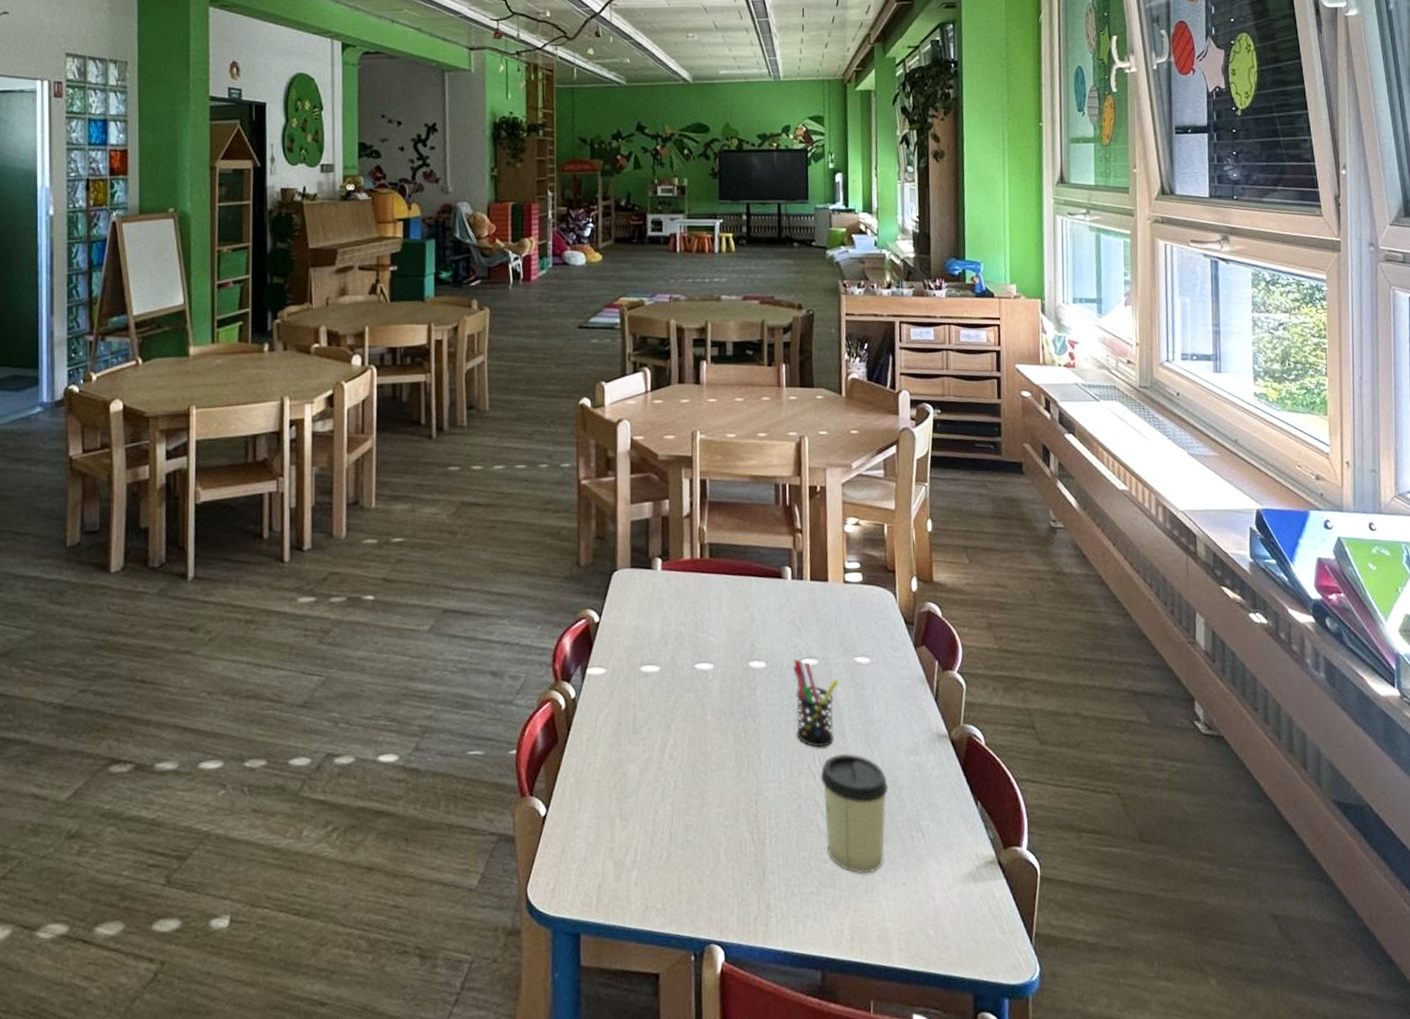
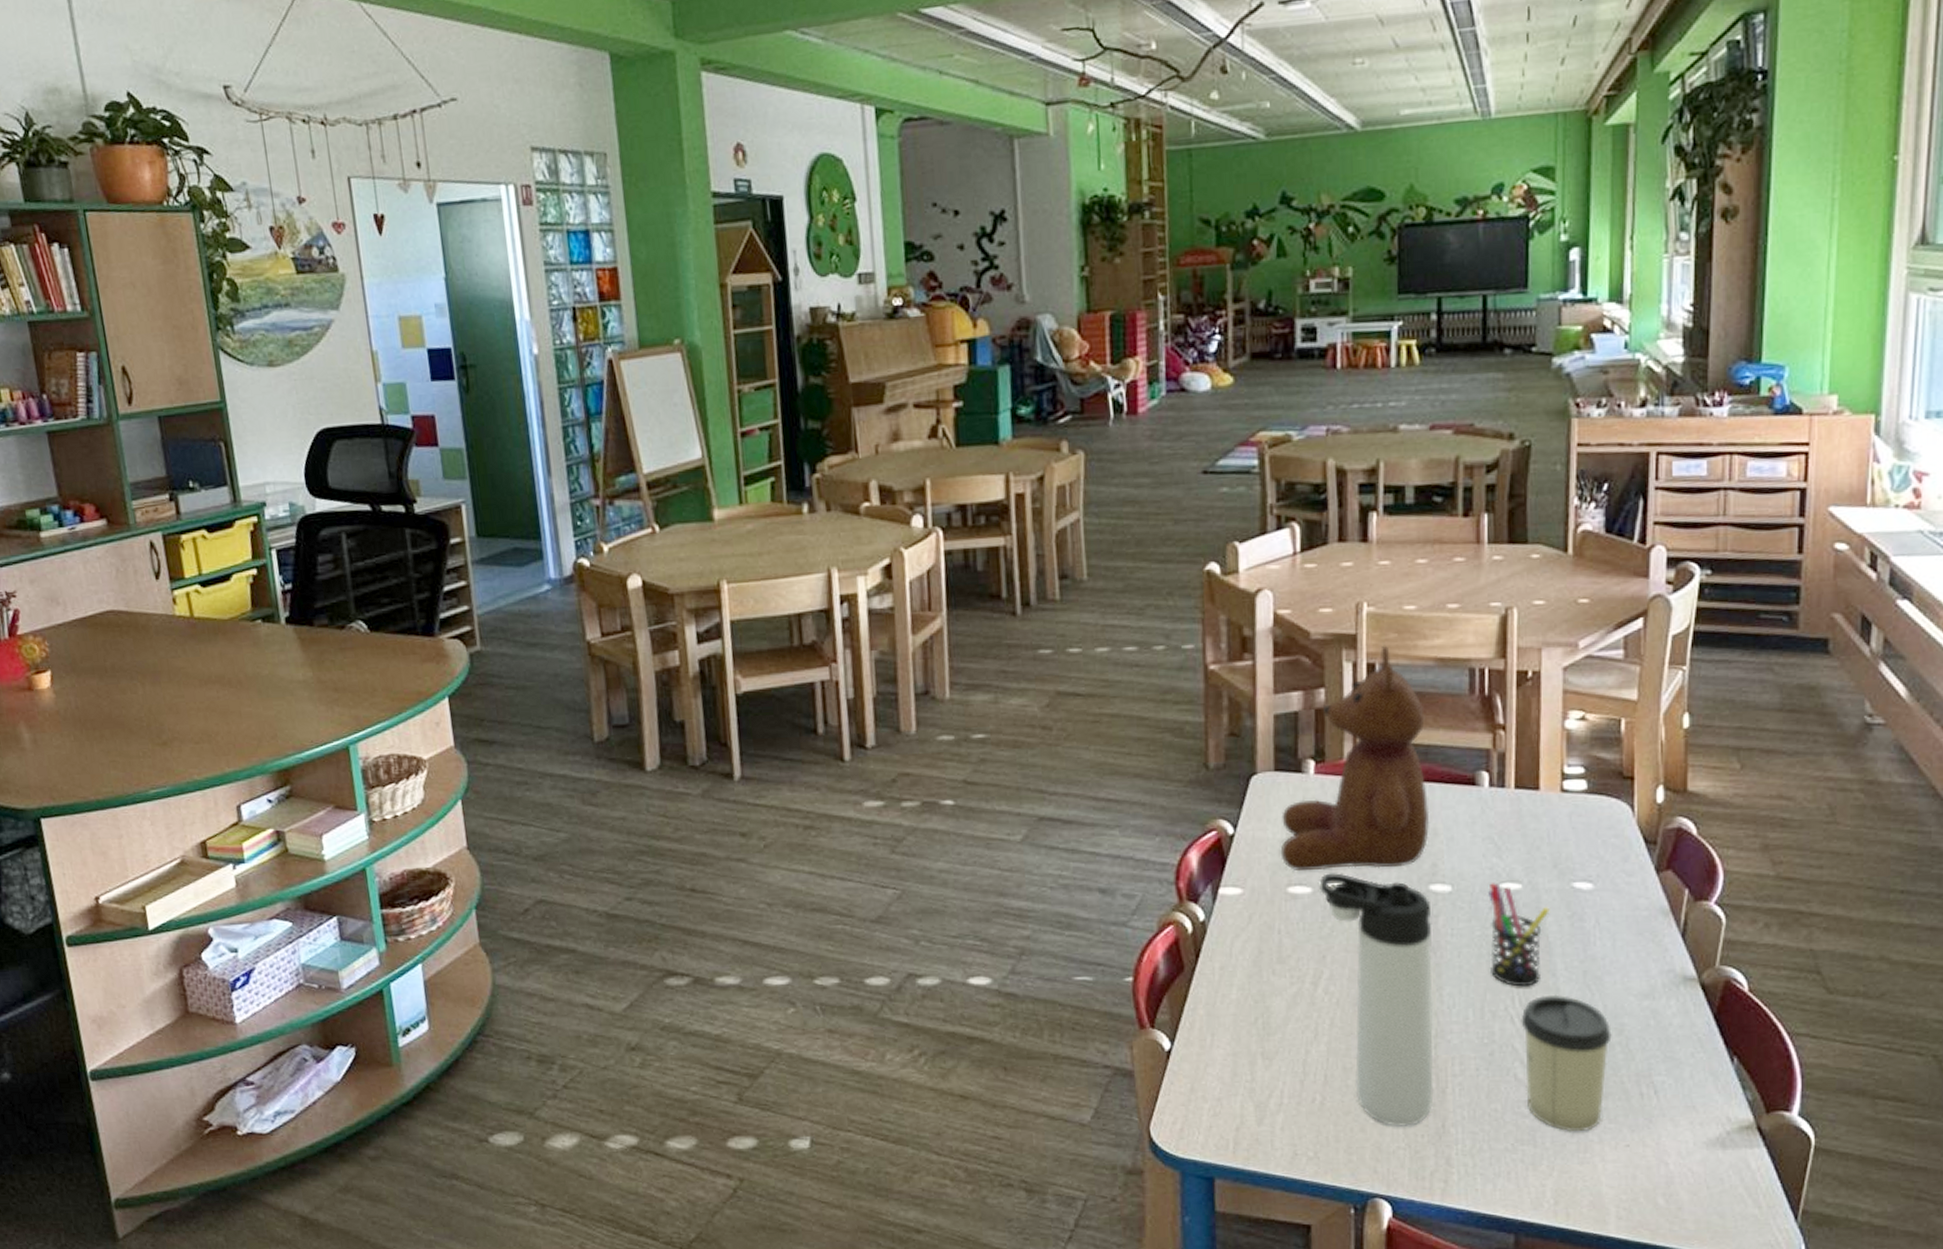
teddy bear: none [635,465,748,653] -> present [1280,645,1430,871]
thermos bottle: none [665,653,756,877] -> present [1319,873,1434,1126]

